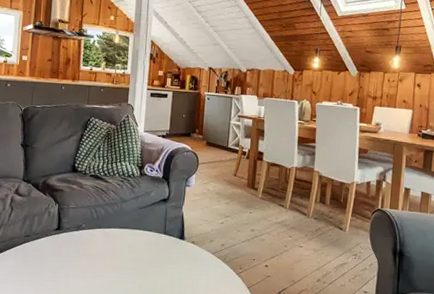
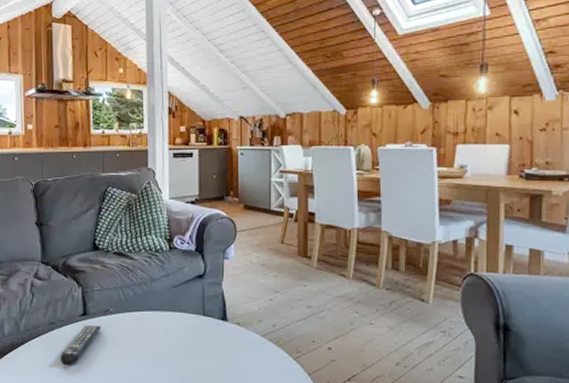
remote control: none [32,239,73,275] -> present [60,325,101,365]

